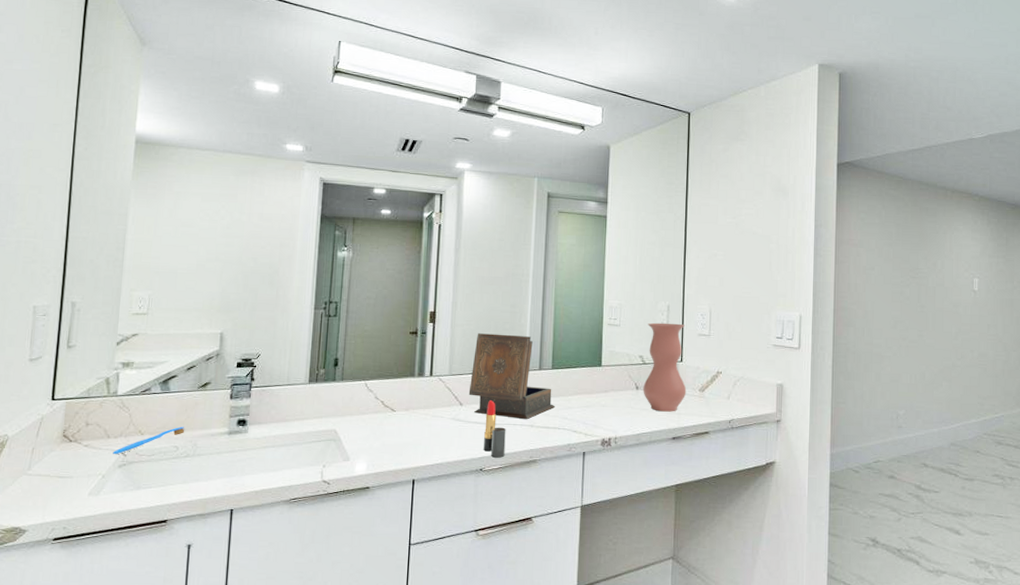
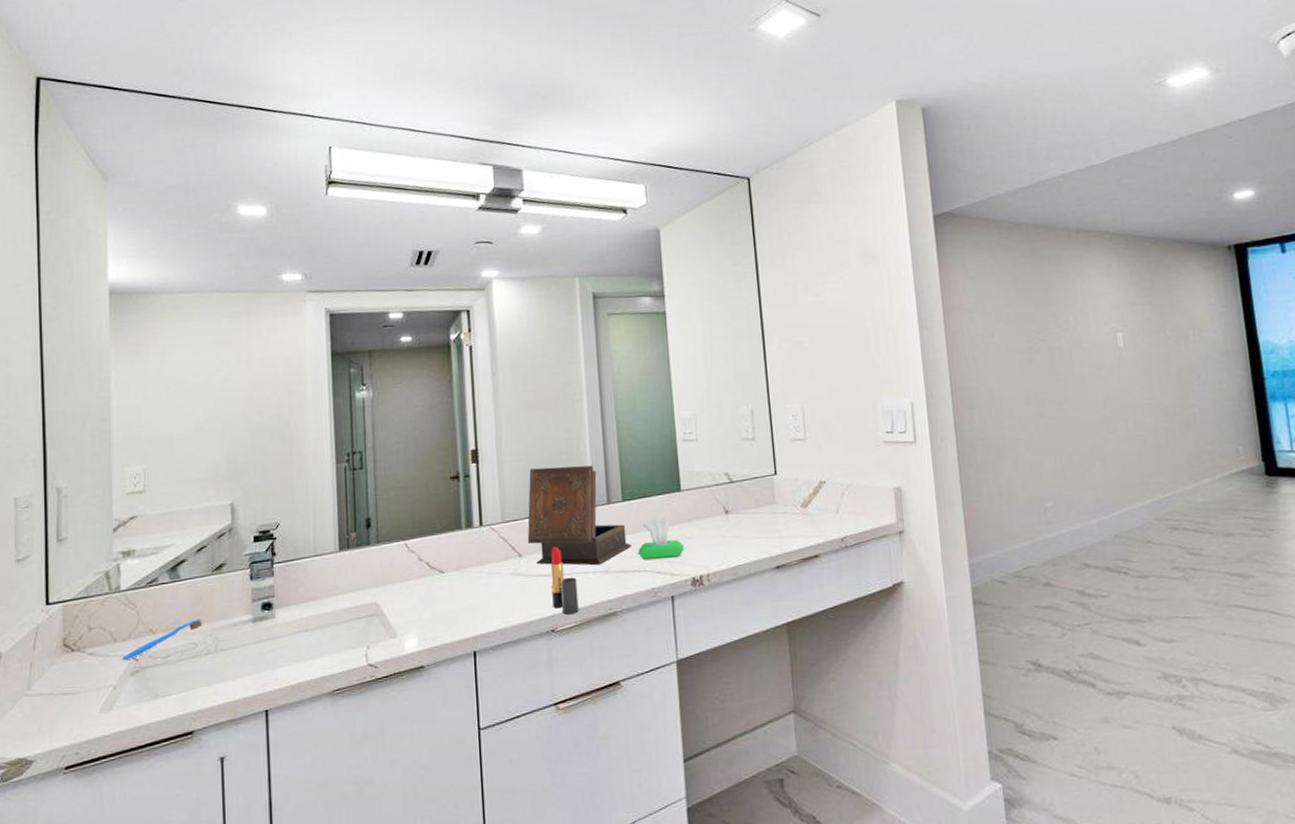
wet wipes pack: none [559,386,598,420] -> present [637,517,684,559]
vase: present [643,322,687,412] -> none [730,429,786,537]

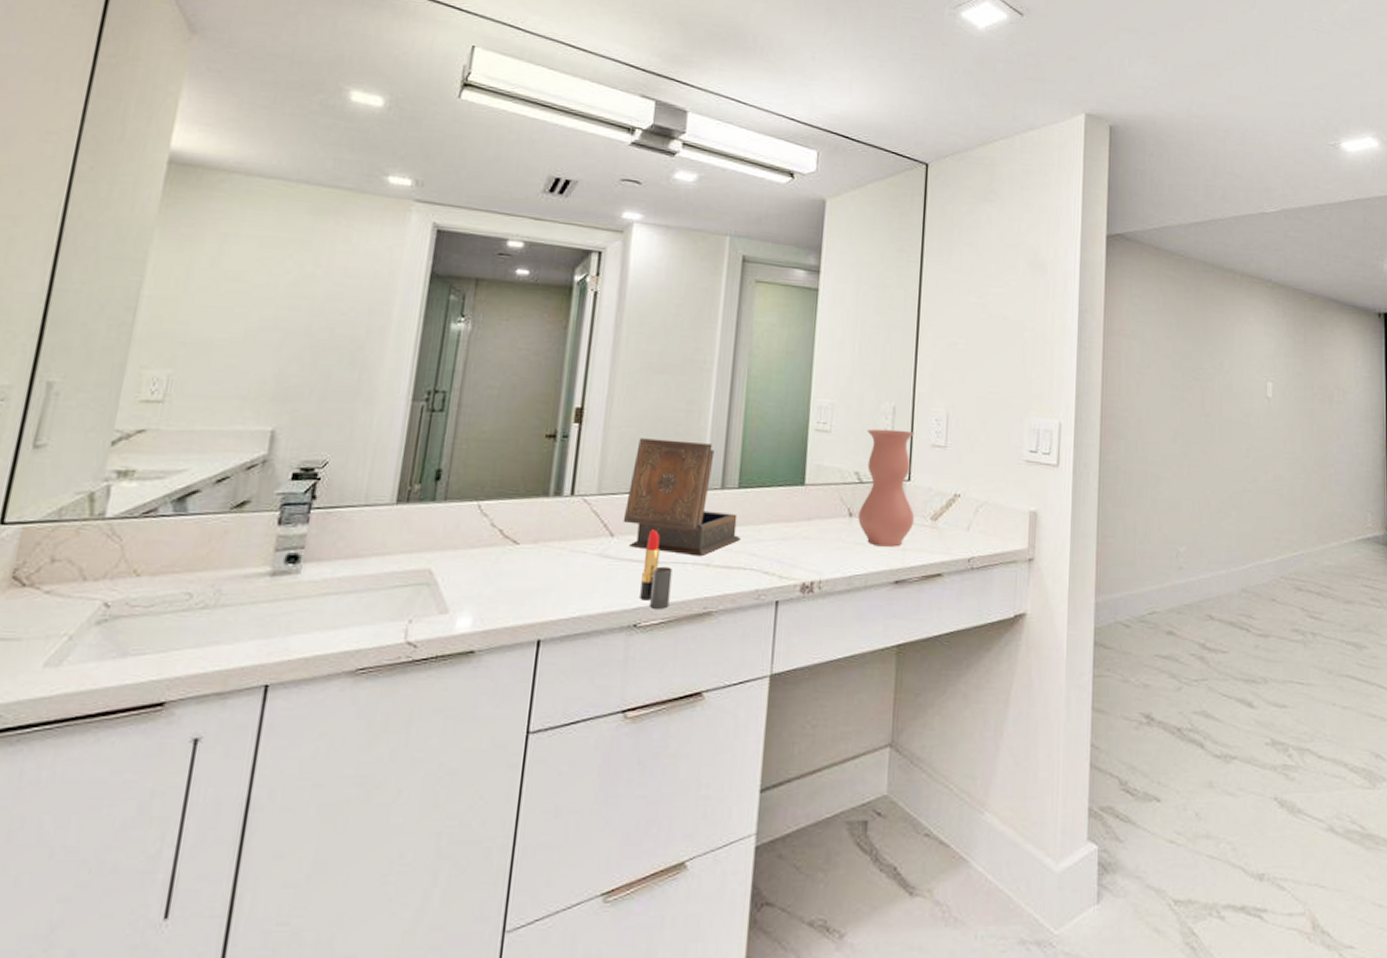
toothbrush: present [122,618,203,661] -> none [88,564,205,606]
wet wipes pack: present [637,517,684,559] -> none [745,511,798,558]
vase: none [730,429,786,537] -> present [858,428,915,547]

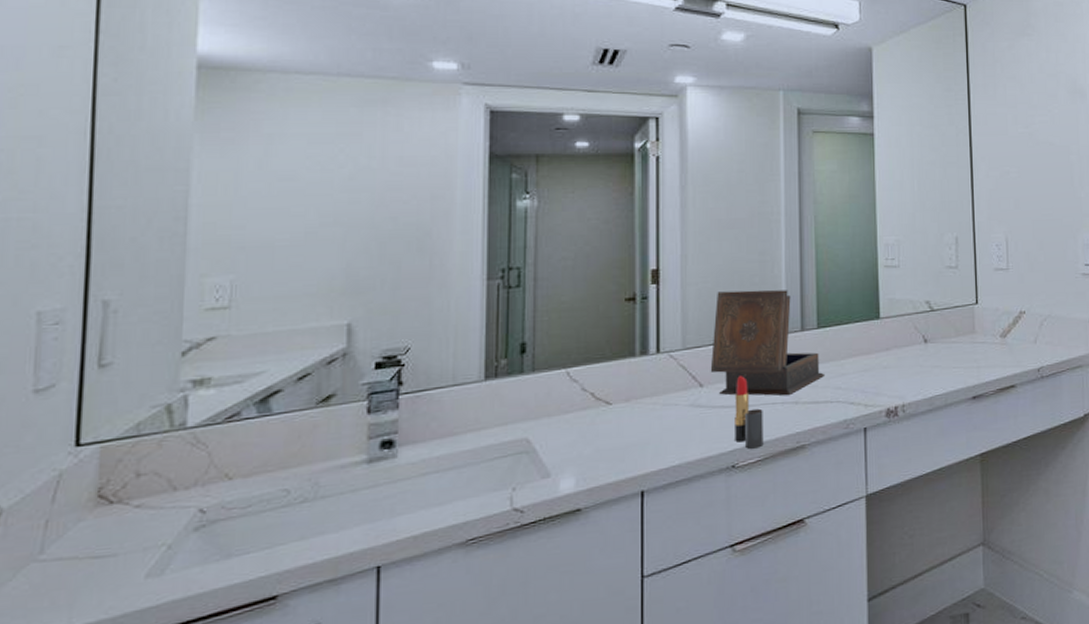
vase: present [858,428,915,547] -> none [933,258,986,367]

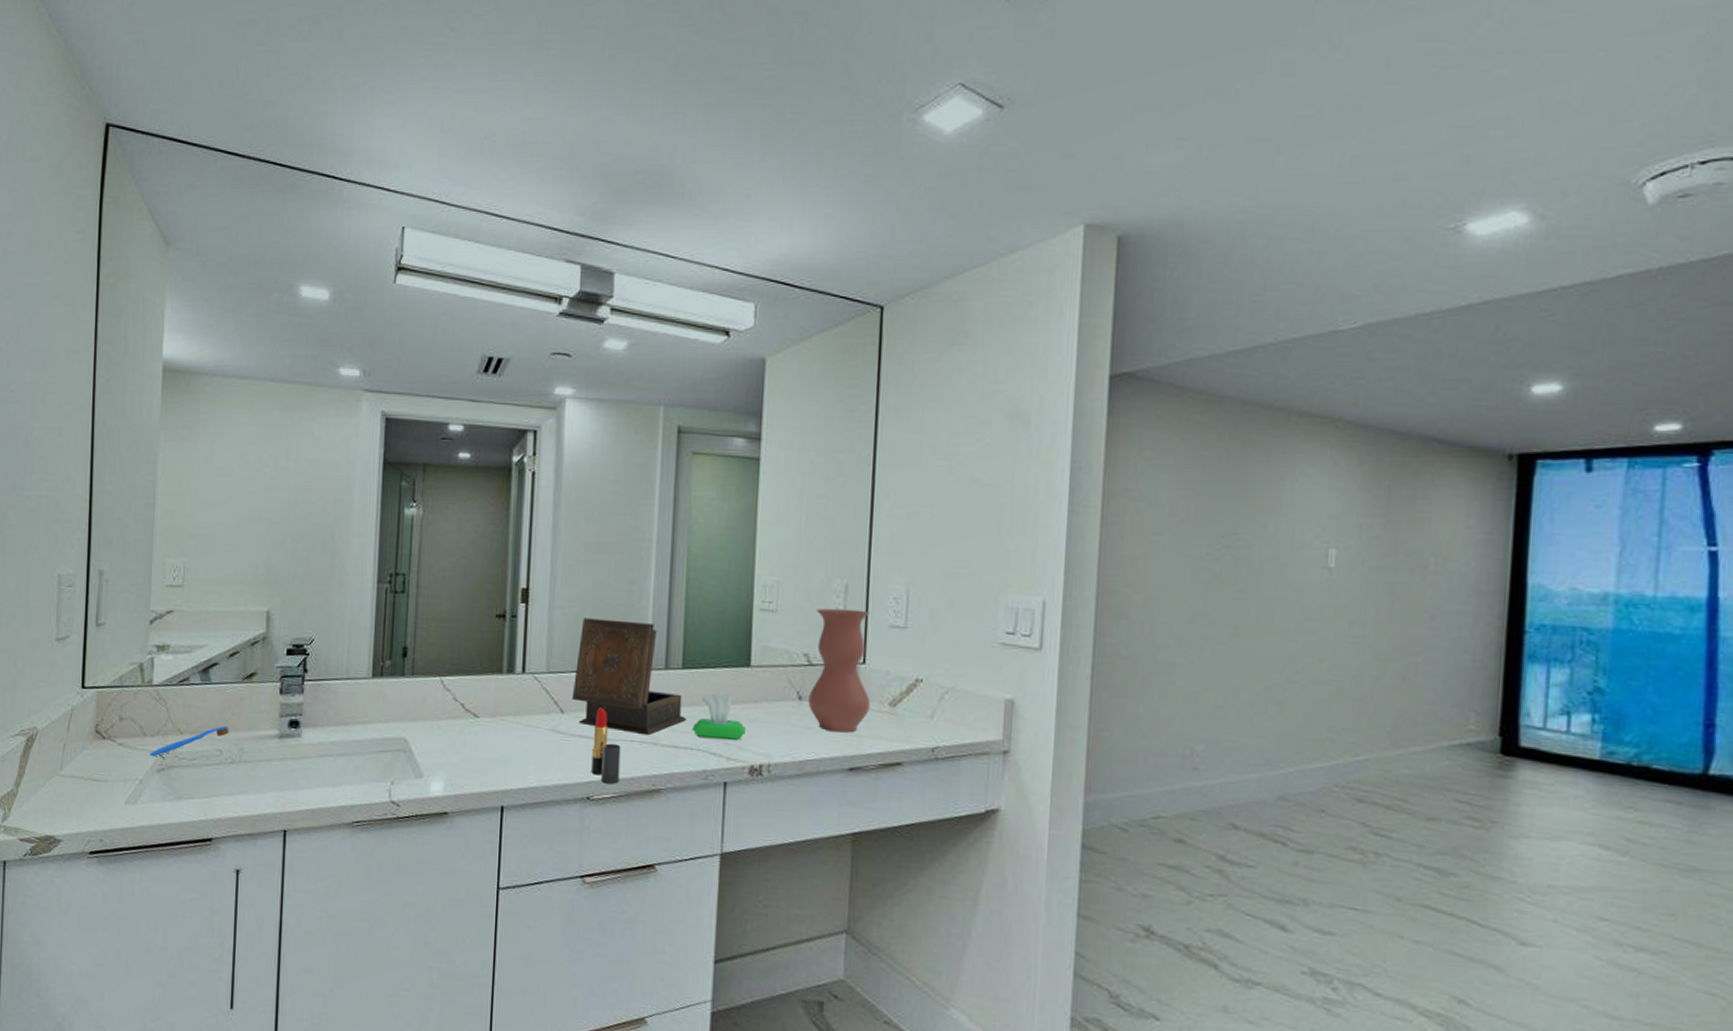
toothbrush: none [183,460,299,514] -> present [150,725,229,757]
wet wipes pack: none [830,345,880,390] -> present [691,693,746,740]
vase: none [933,258,986,367] -> present [808,608,871,733]

